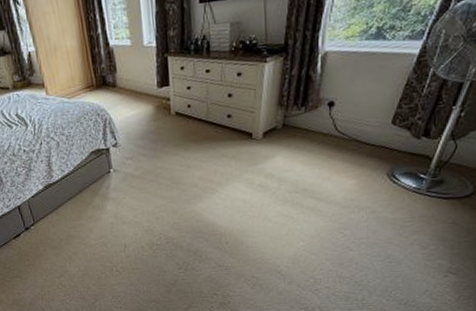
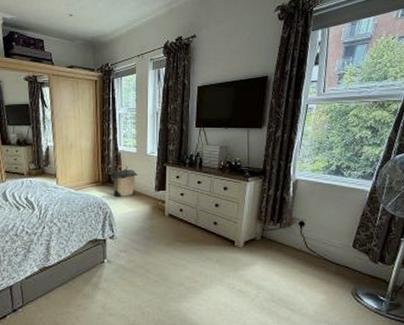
laundry hamper: none [105,61,136,101] -> present [110,165,138,198]

